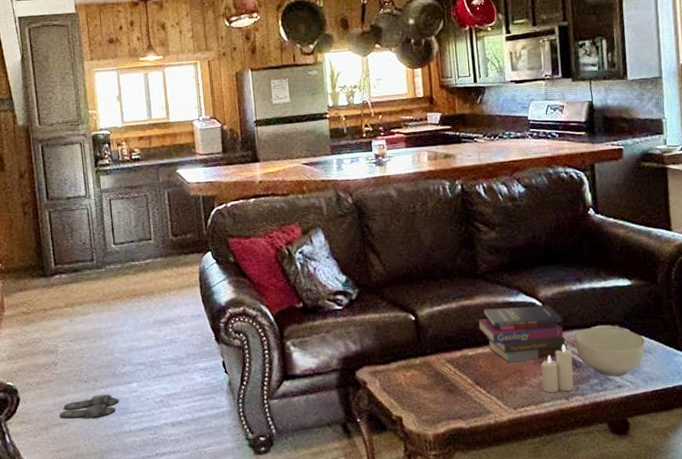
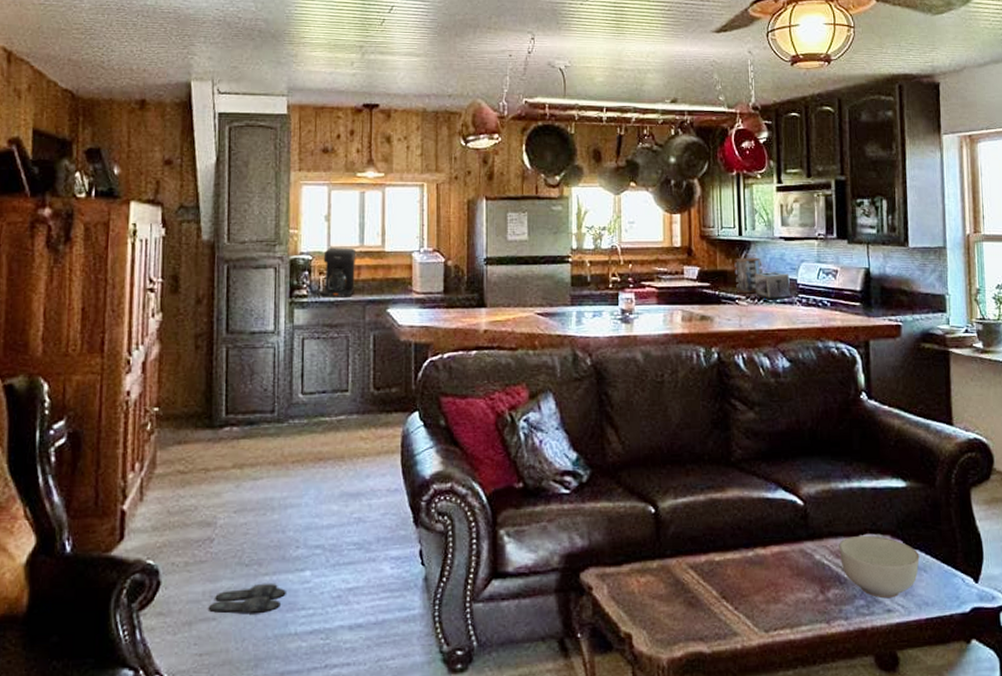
coffee maker: none [119,121,148,165] -> present [320,247,355,297]
spice rack: none [471,97,497,133] -> present [734,253,763,294]
books: present [478,305,567,363] -> none [729,504,831,574]
toaster: none [489,110,523,136] -> present [754,271,791,300]
candle: present [540,344,574,393] -> none [799,555,837,614]

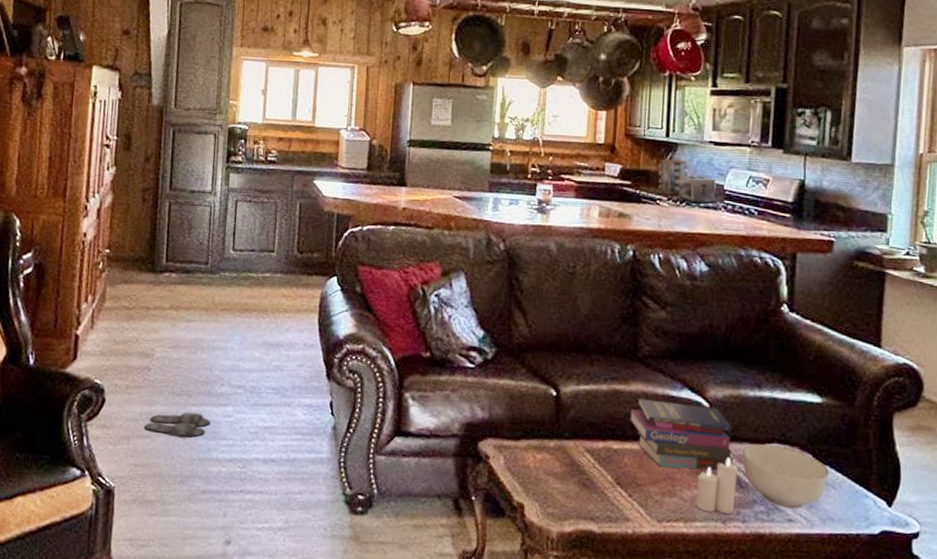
coffee maker: present [320,247,355,297] -> none [253,119,288,167]
books: none [729,504,831,574] -> present [630,398,733,470]
candle: none [799,555,837,614] -> present [695,458,738,514]

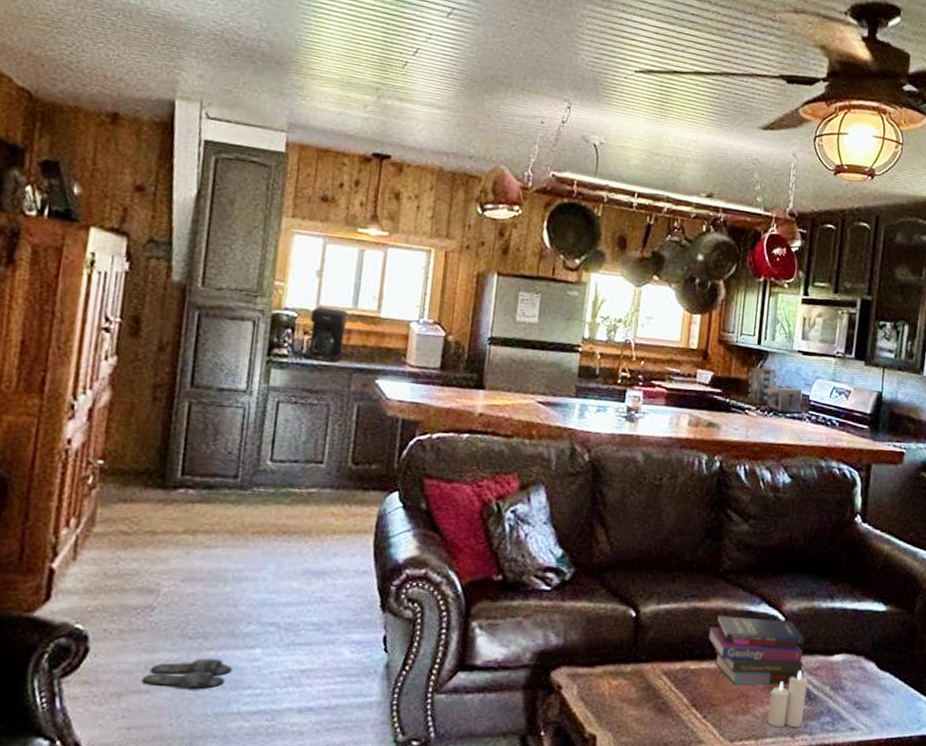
coffee maker: none [253,119,288,167] -> present [302,306,347,363]
bowl: present [742,443,829,509] -> none [812,654,889,717]

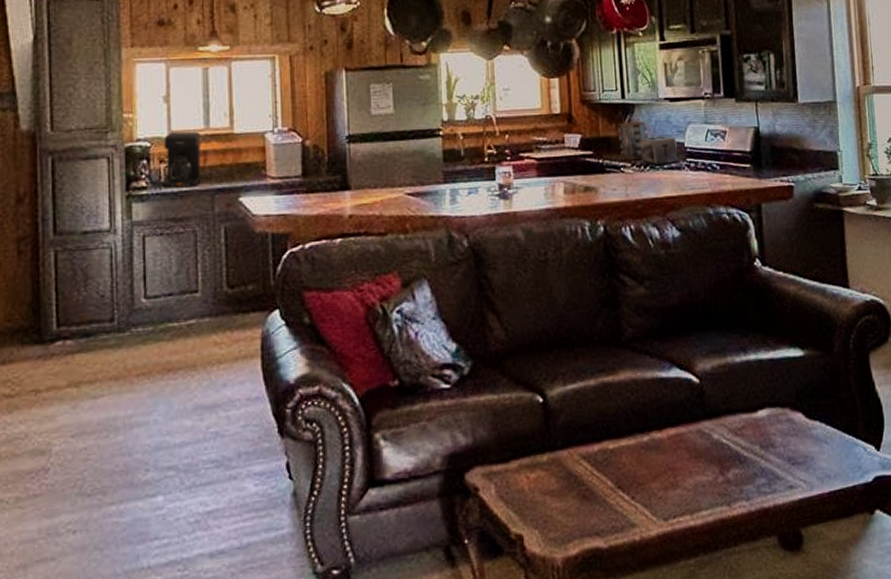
slippers: present [143,658,232,689] -> none [47,512,136,552]
books: present [708,615,805,685] -> none [622,382,729,459]
candle: present [767,671,808,728] -> none [697,433,737,498]

